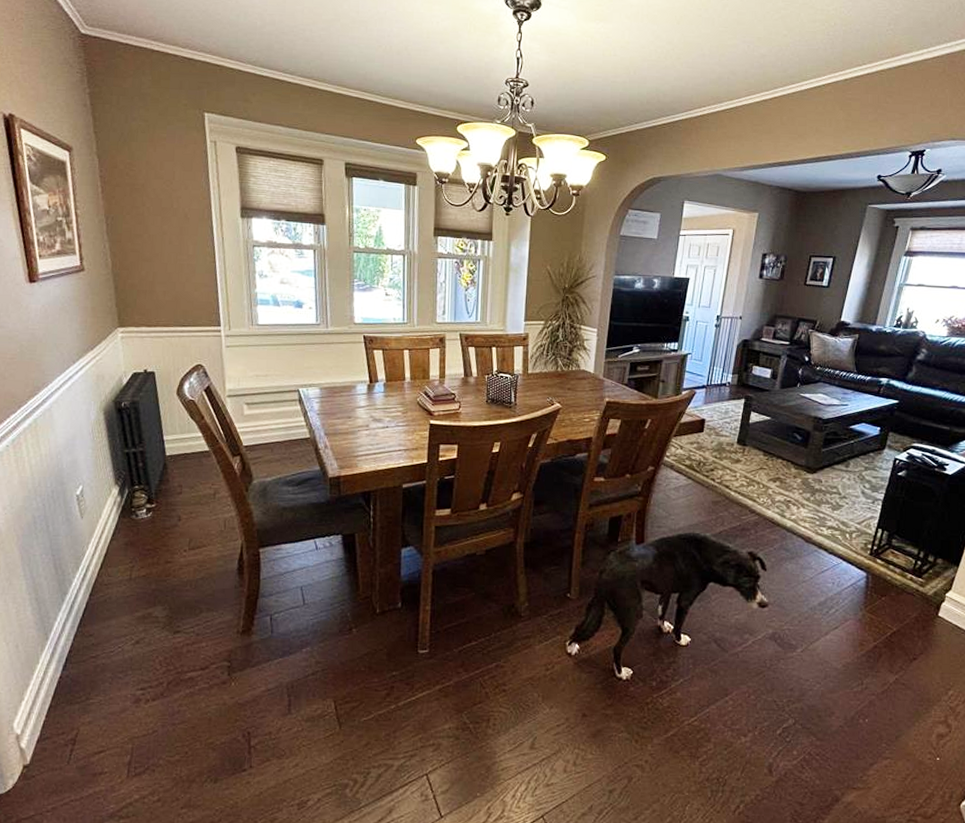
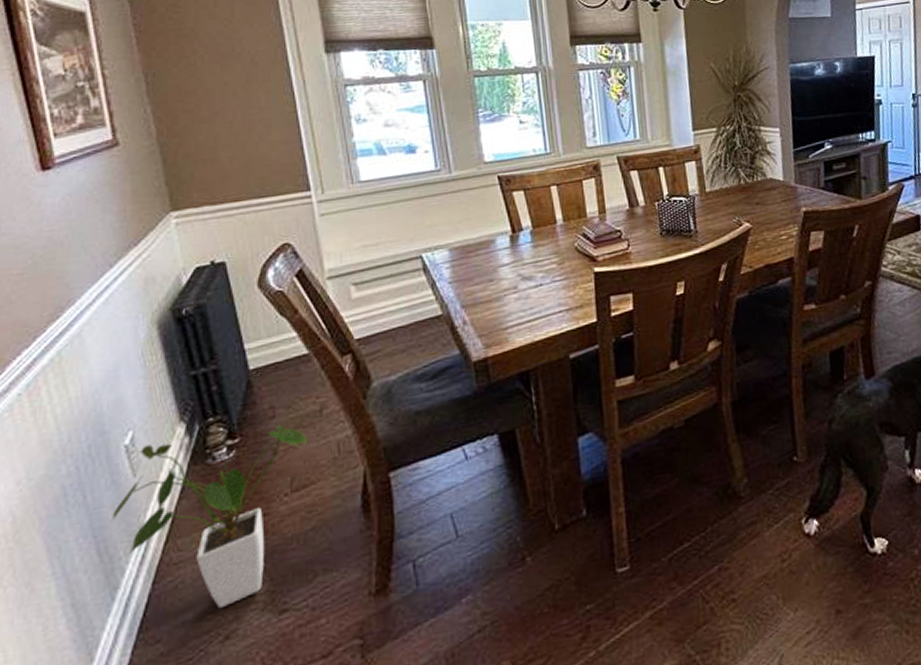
house plant: none [65,497,203,621] -> present [112,425,307,608]

